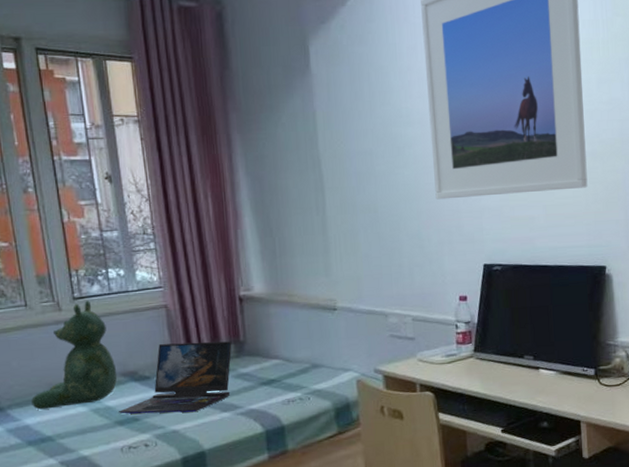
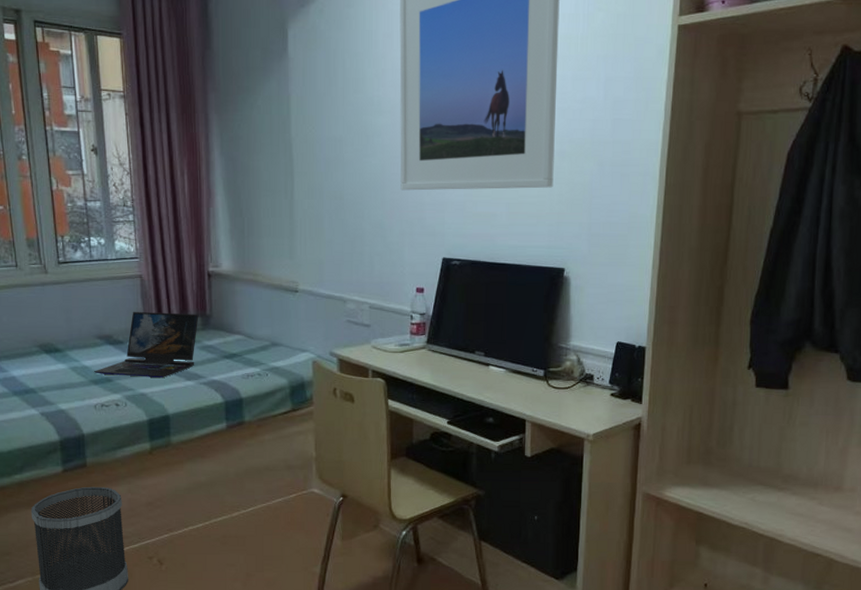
teddy bear: present [31,301,118,410] -> none [18,266,94,363]

